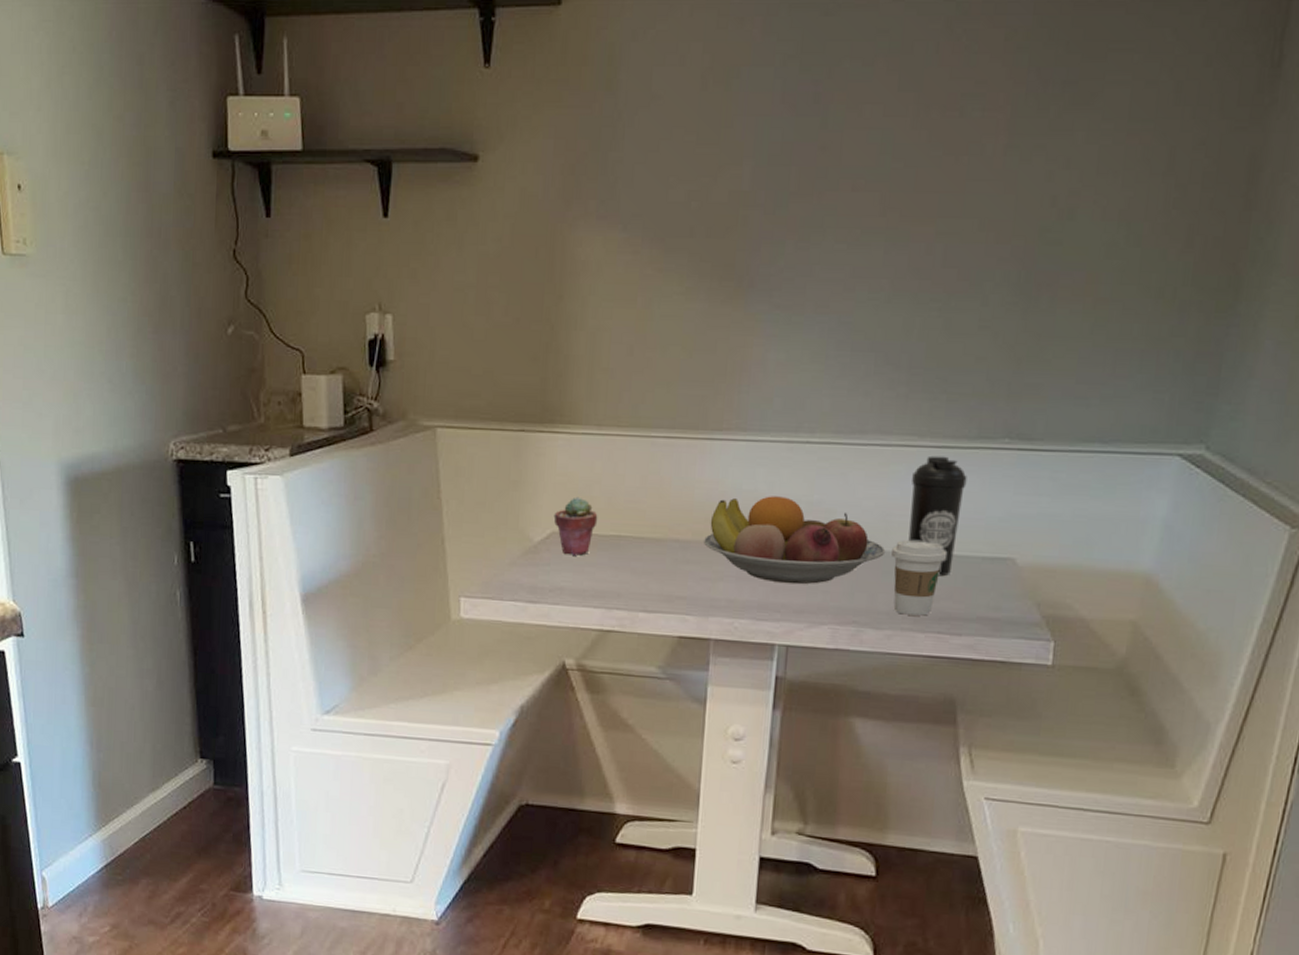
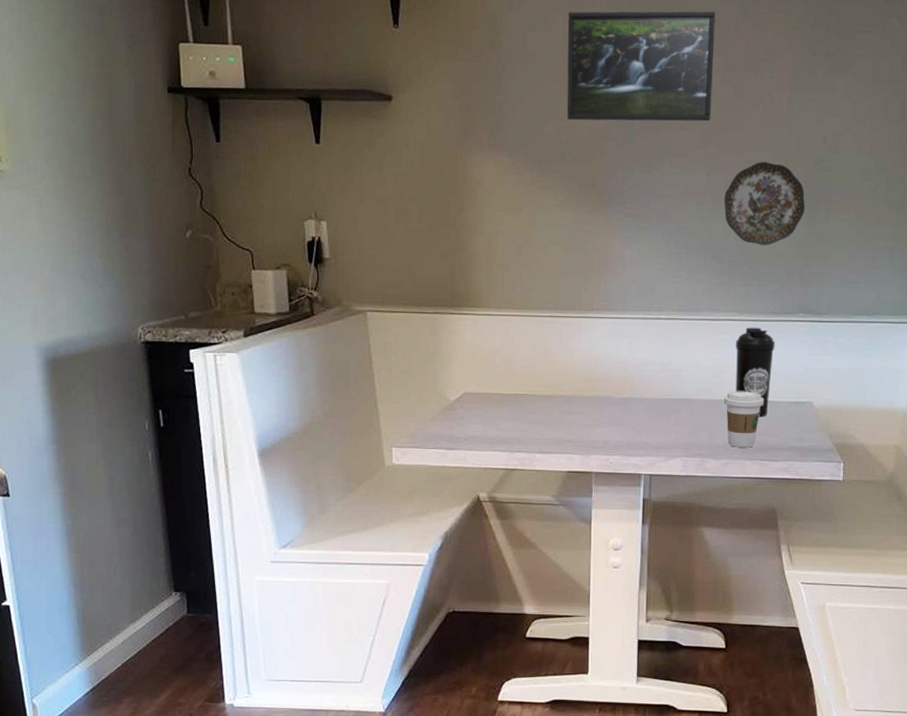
potted succulent: present [553,496,598,556] -> none [465,364,500,411]
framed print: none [699,30,909,182] -> present [566,11,715,122]
fruit bowl: present [703,496,886,585] -> none [582,360,720,427]
decorative plate: none [906,233,1021,347] -> present [723,162,806,246]

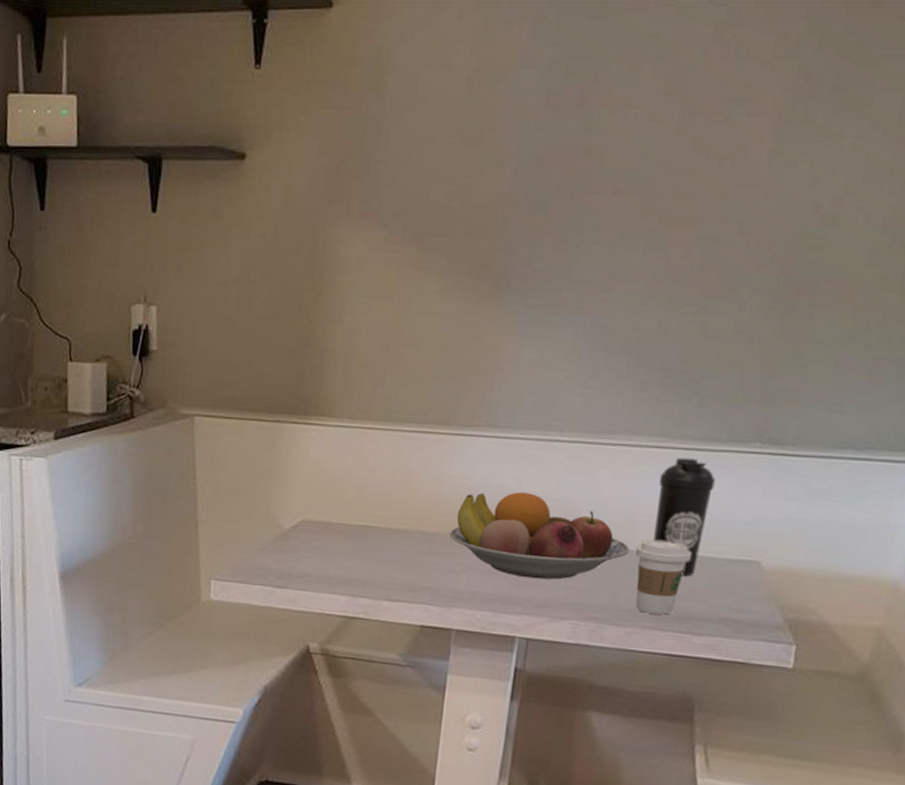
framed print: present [566,11,715,122] -> none [461,35,677,184]
fruit bowl: none [582,360,720,427] -> present [449,492,630,580]
decorative plate: present [723,162,806,246] -> none [662,237,780,350]

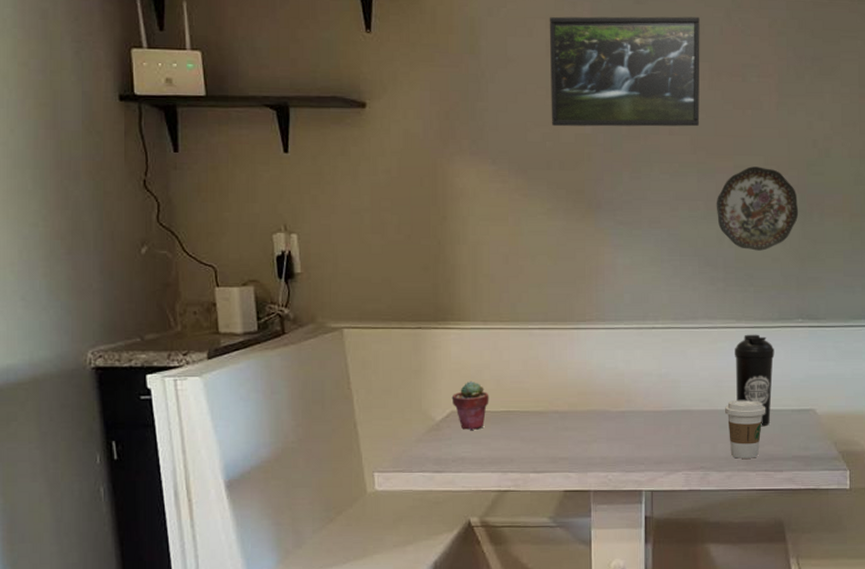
potted succulent: none [304,486,347,544] -> present [451,380,489,430]
fruit bowl: present [449,492,630,580] -> none [577,372,720,441]
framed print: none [461,35,677,184] -> present [549,16,700,127]
decorative plate: none [662,237,780,350] -> present [716,166,799,251]

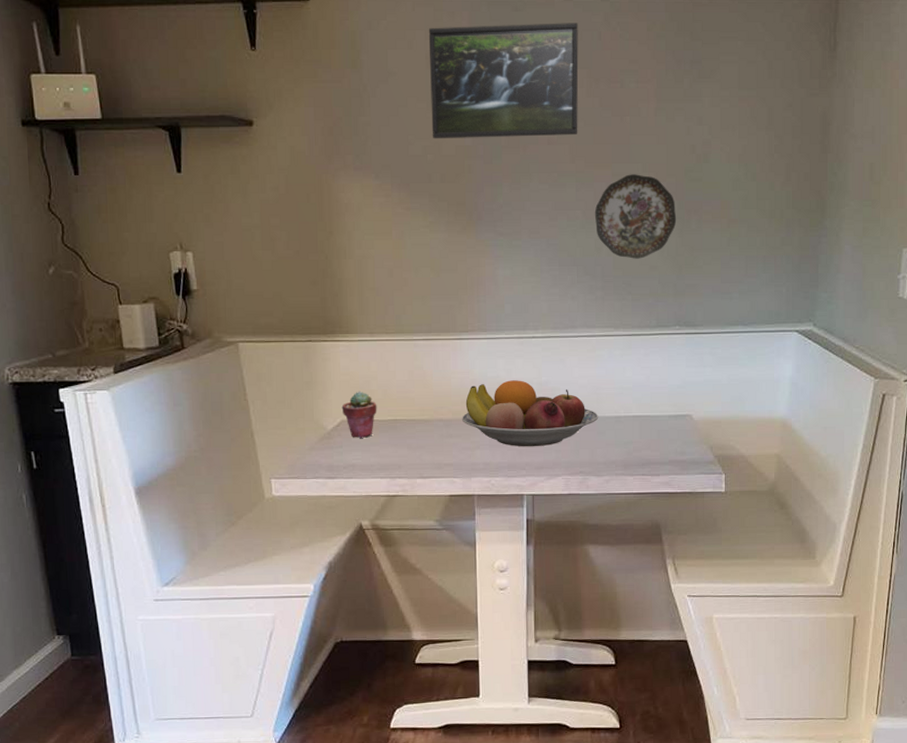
fruit bowl: none [577,372,720,441] -> present [461,380,599,447]
coffee cup: present [725,400,766,459] -> none [603,407,644,463]
water bottle: present [735,334,775,427] -> none [613,342,652,433]

